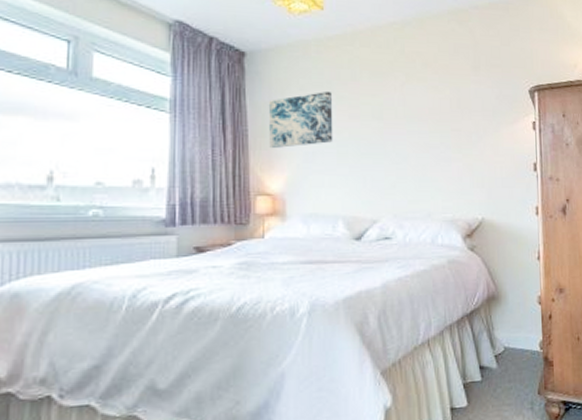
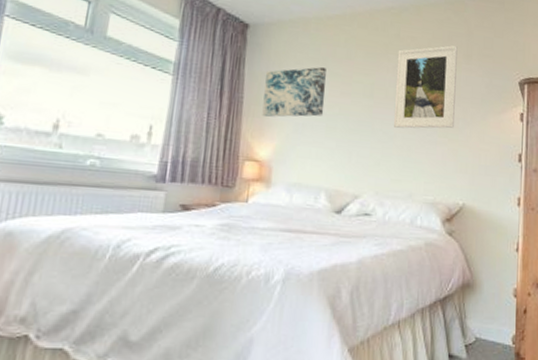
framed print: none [404,57,467,148] -> present [393,45,458,129]

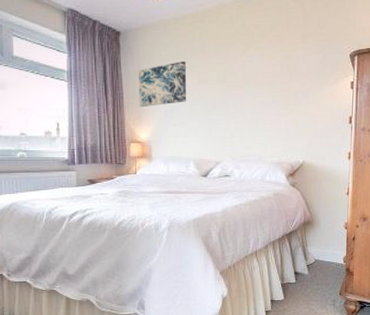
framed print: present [393,45,458,129] -> none [243,28,295,105]

